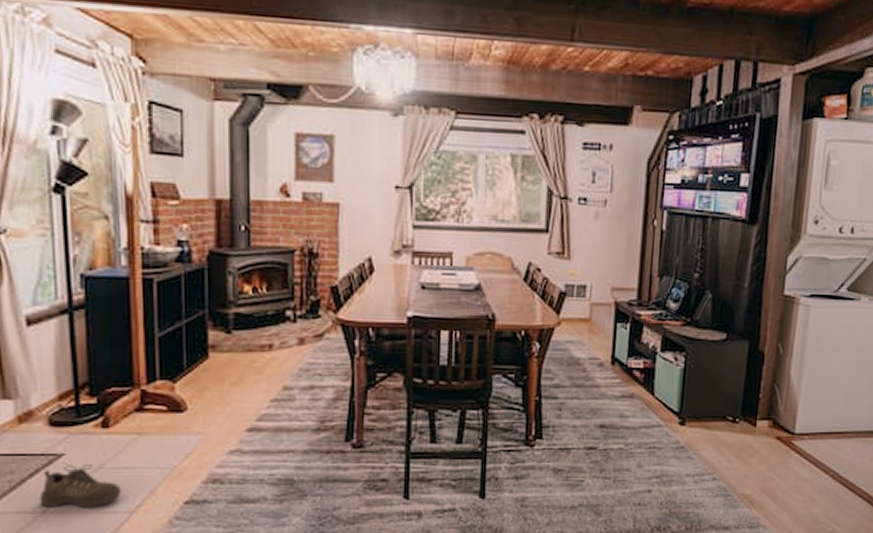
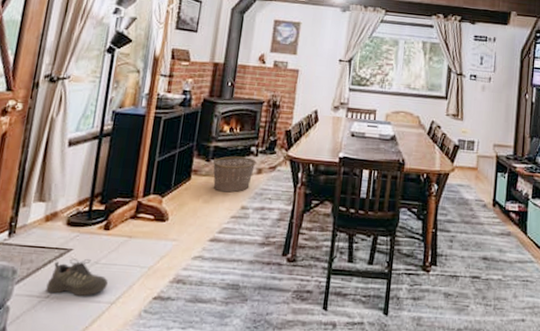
basket: none [237,324,296,371] -> present [213,156,257,193]

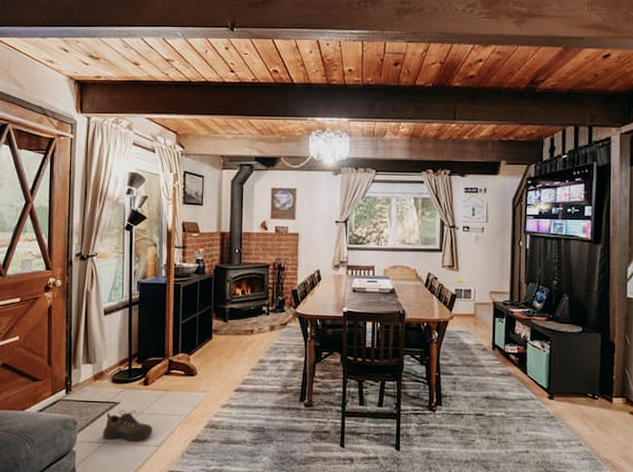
basket: present [213,156,257,193] -> none [230,316,269,348]

